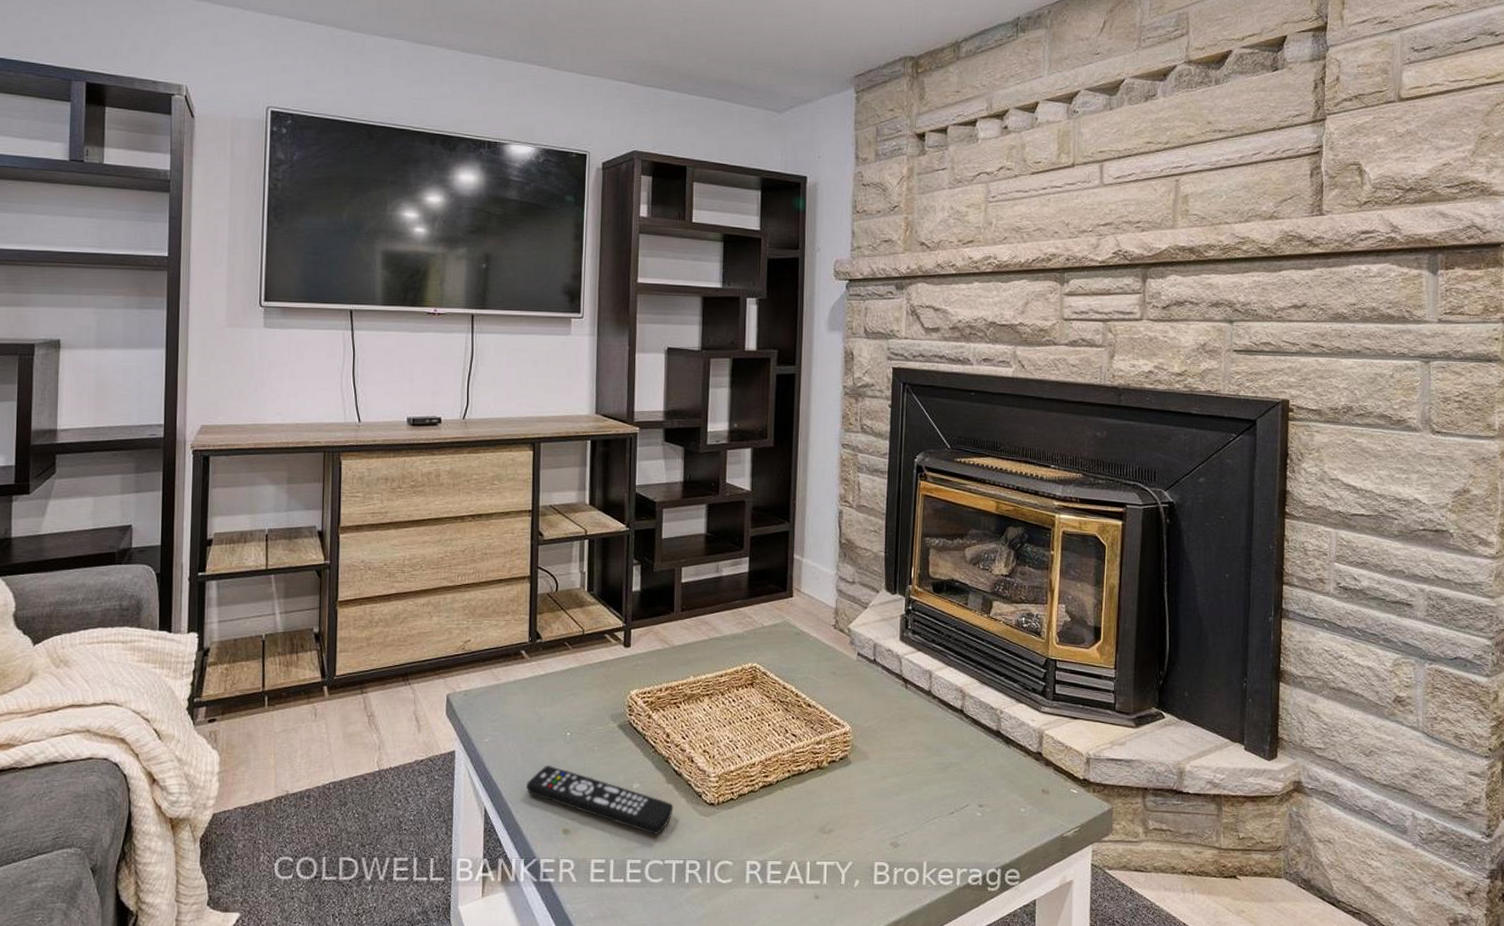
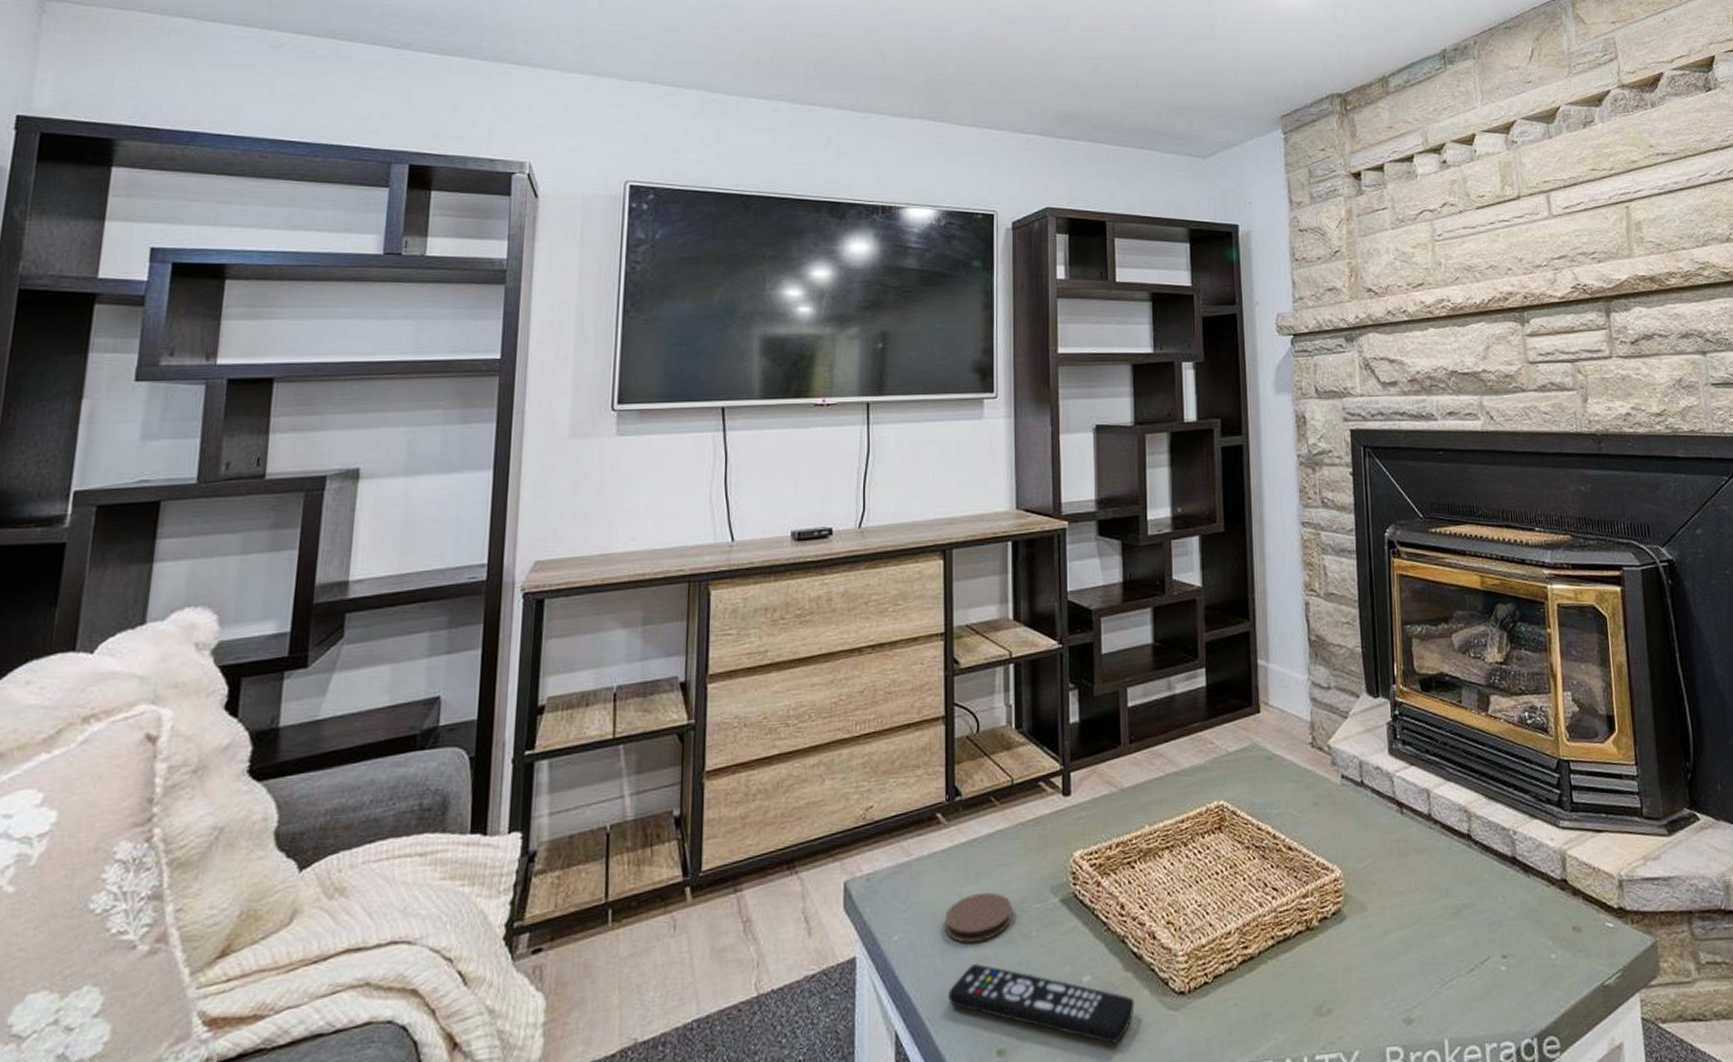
coaster: none [526,713,580,751] -> present [945,892,1013,943]

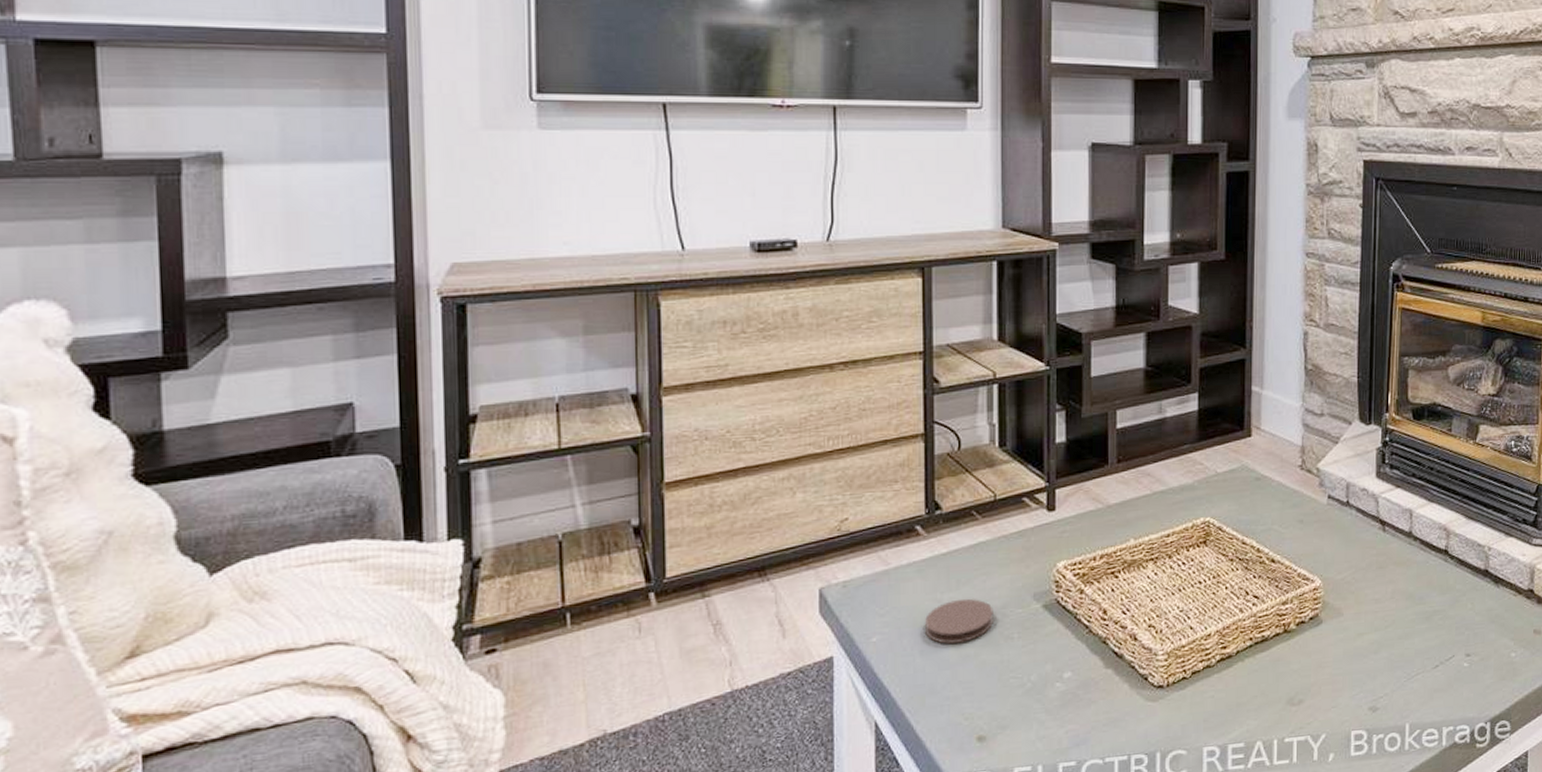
remote control: present [948,964,1135,1044] -> none [929,662,1114,731]

